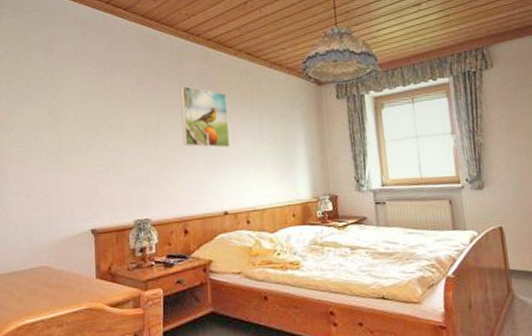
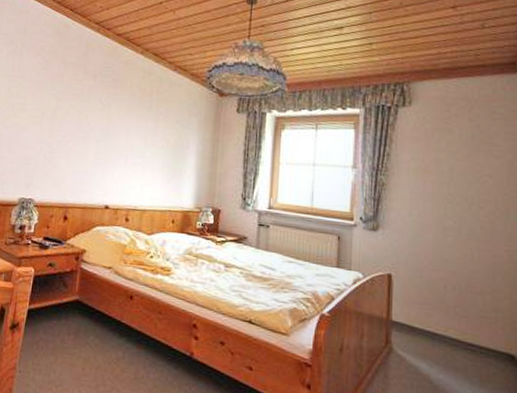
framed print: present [180,85,230,148] -> none [77,76,127,143]

